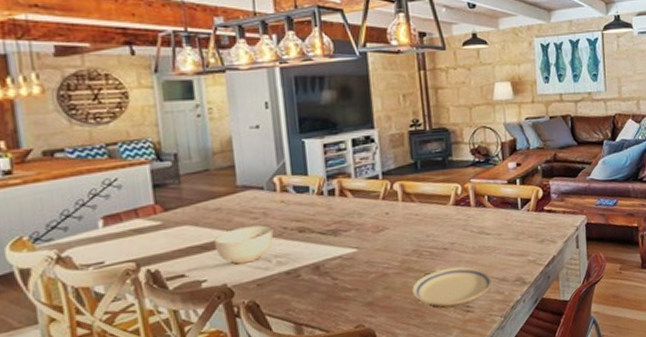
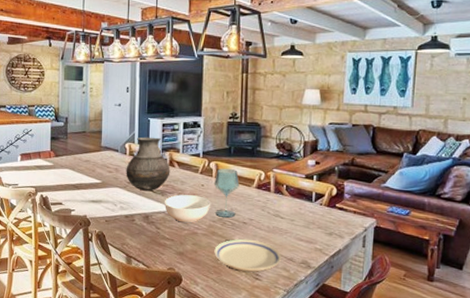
bowl: present [213,225,274,265] -> none [82,177,121,204]
vase: none [278,162,342,235] -> present [126,137,171,191]
bowl: none [338,227,401,266] -> present [164,194,211,223]
wine glass: none [400,186,434,248] -> present [213,168,240,218]

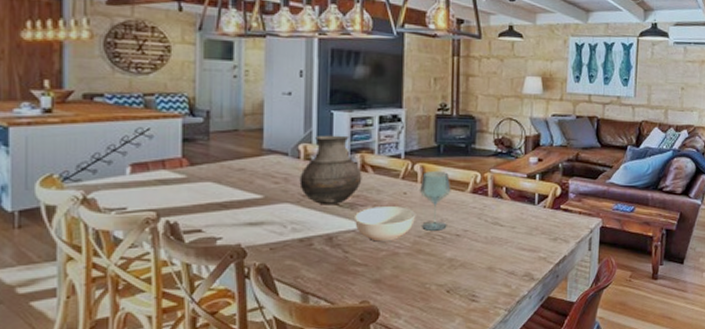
plate: present [214,238,281,273] -> none [420,254,501,295]

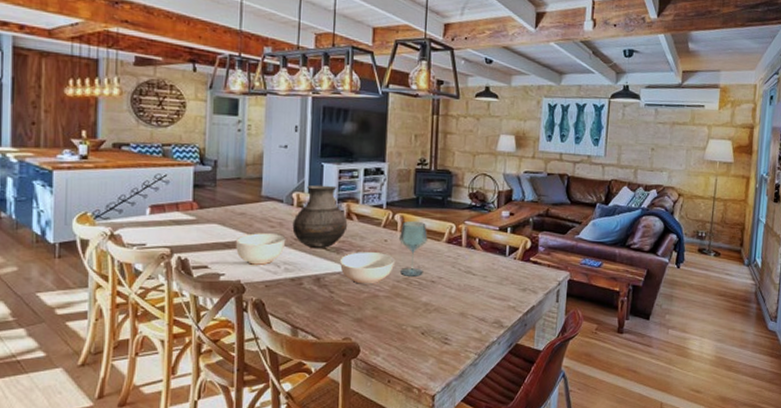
bowl: none [233,190,293,226] -> present [235,233,286,265]

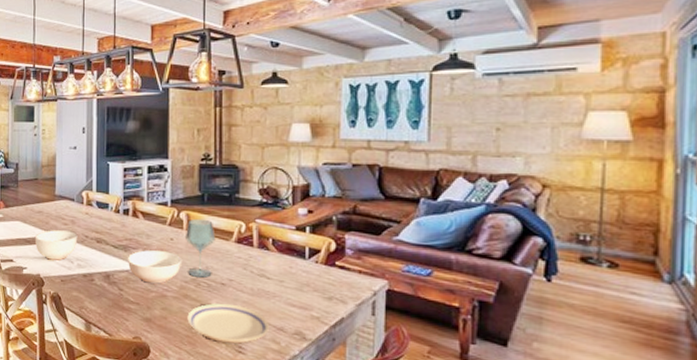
vase: present [292,185,348,249] -> none [83,183,134,247]
plate: none [398,299,472,337] -> present [187,303,269,345]

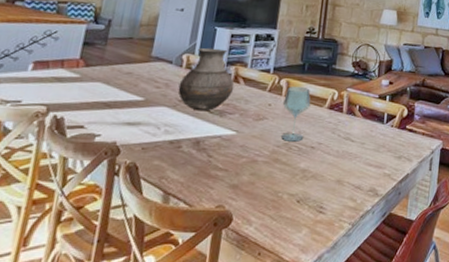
bowl: present [34,230,78,261] -> none [116,93,171,126]
vase: none [83,183,134,247] -> present [178,47,235,112]
bowl: present [127,250,183,284] -> none [221,115,278,149]
plate: present [187,303,269,345] -> none [275,165,349,206]

